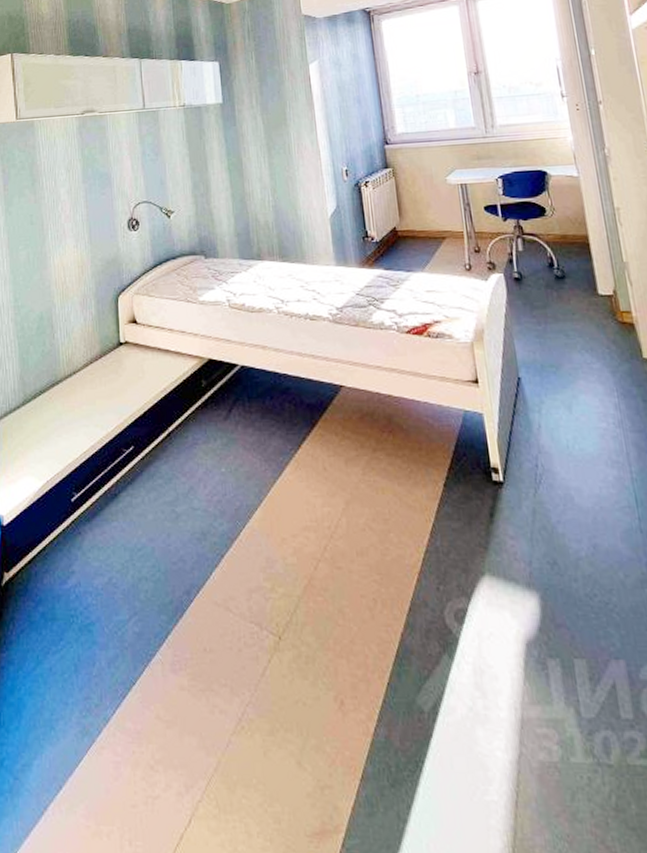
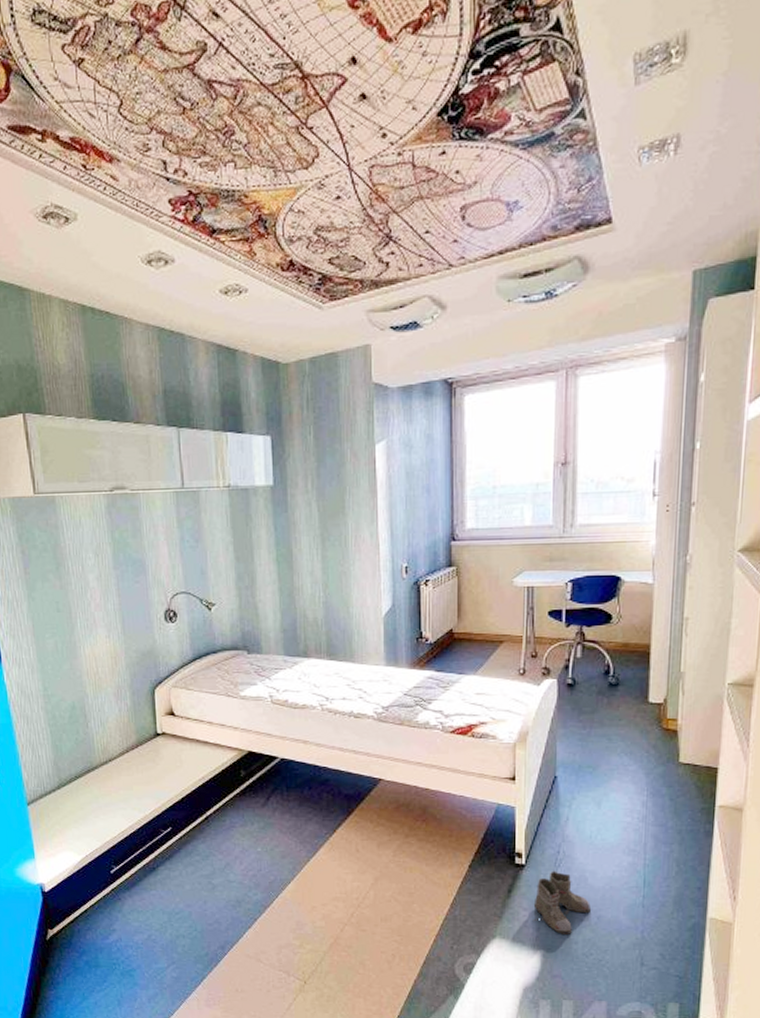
boots: none [520,488,585,569] -> present [533,871,592,934]

